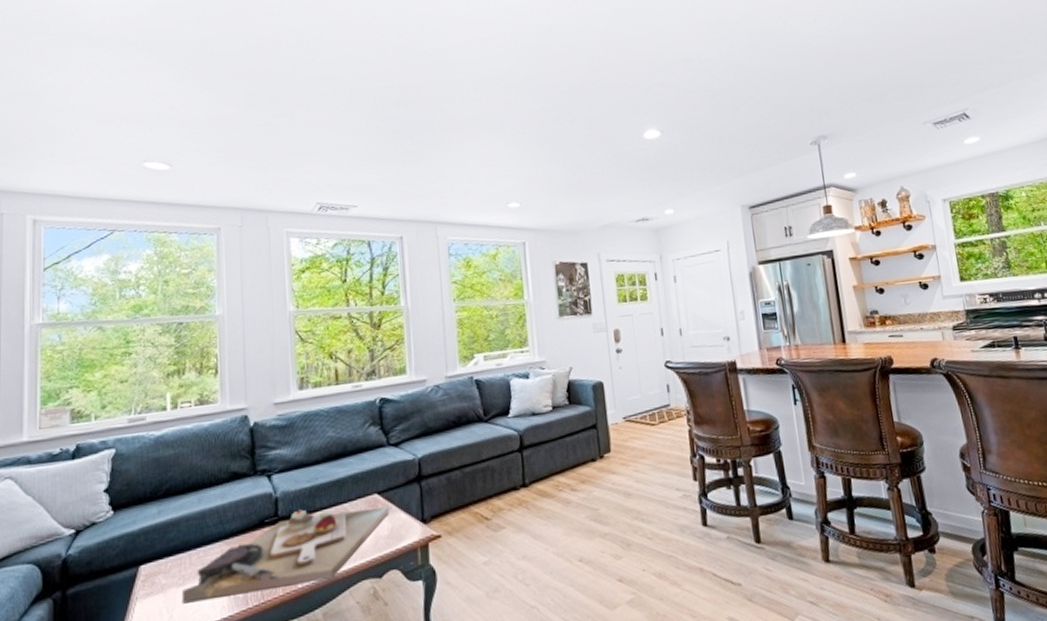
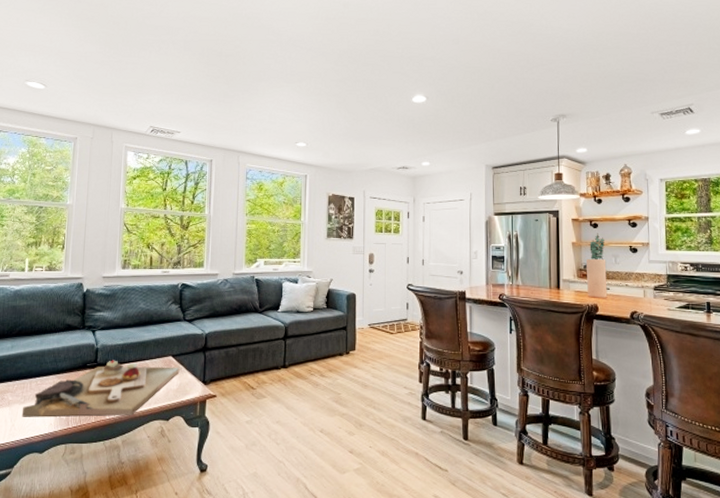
vase: none [871,271,902,349] -> present [585,233,608,299]

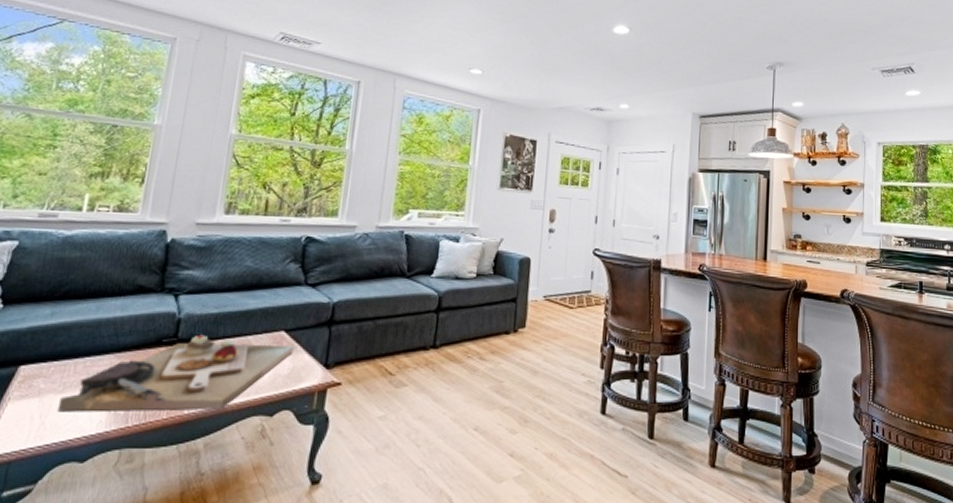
vase: present [585,233,608,299] -> none [796,199,818,275]

